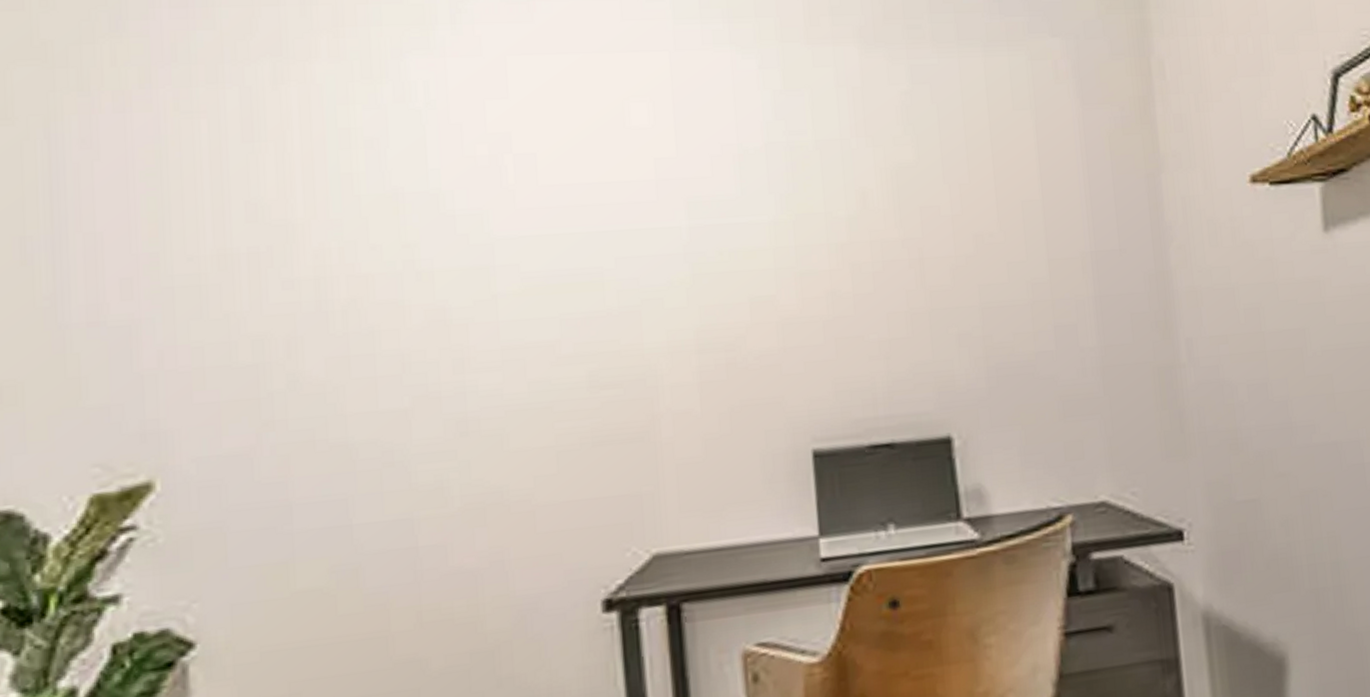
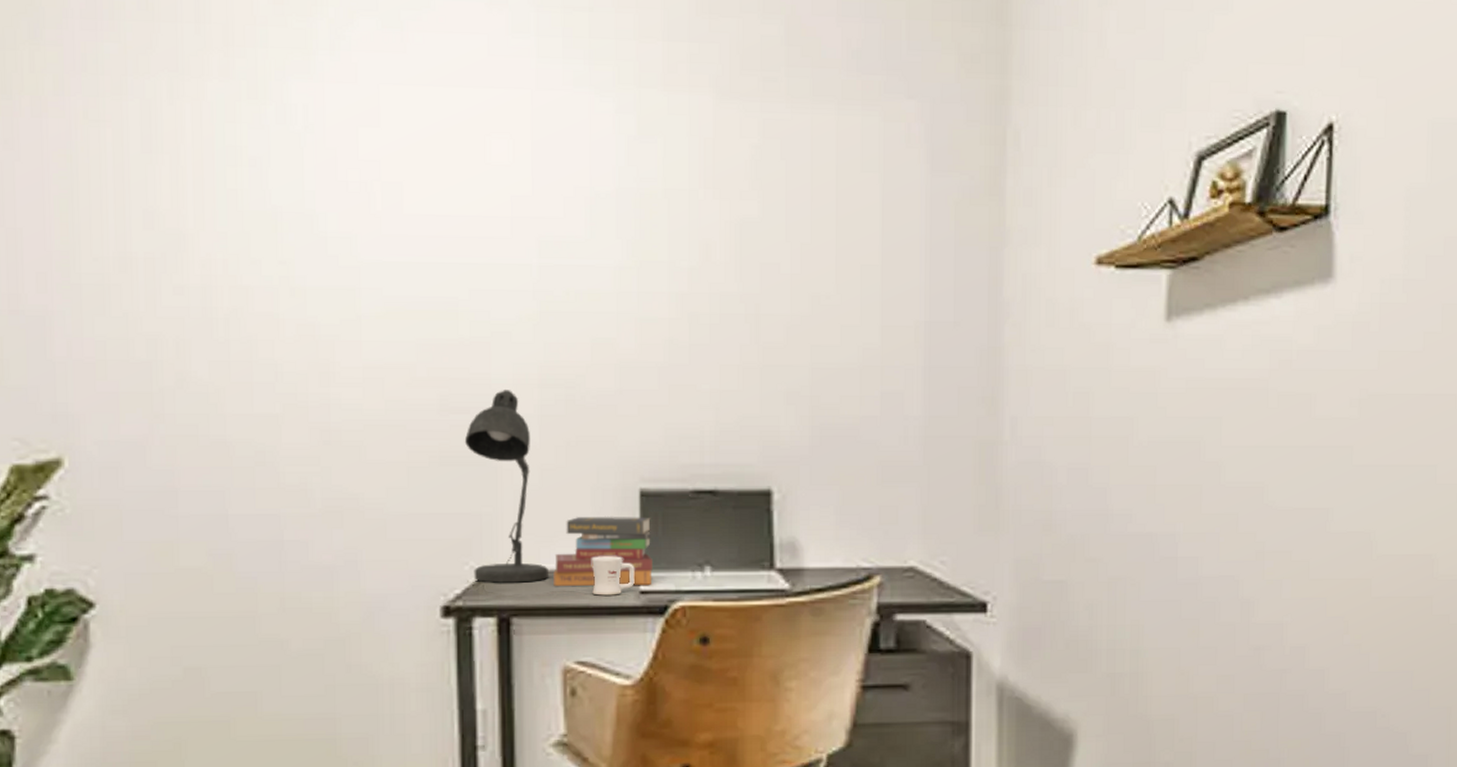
desk lamp: none [618,359,720,569] -> present [464,390,548,584]
books: none [725,478,833,564] -> present [553,516,652,586]
mug: none [765,523,814,569] -> present [591,556,635,596]

